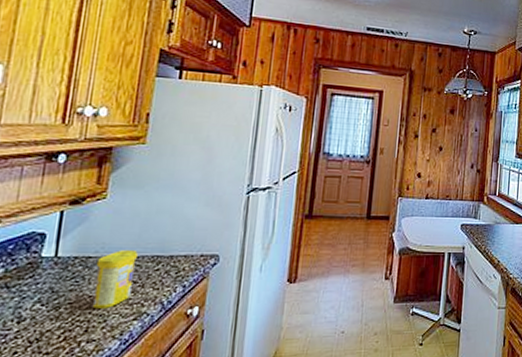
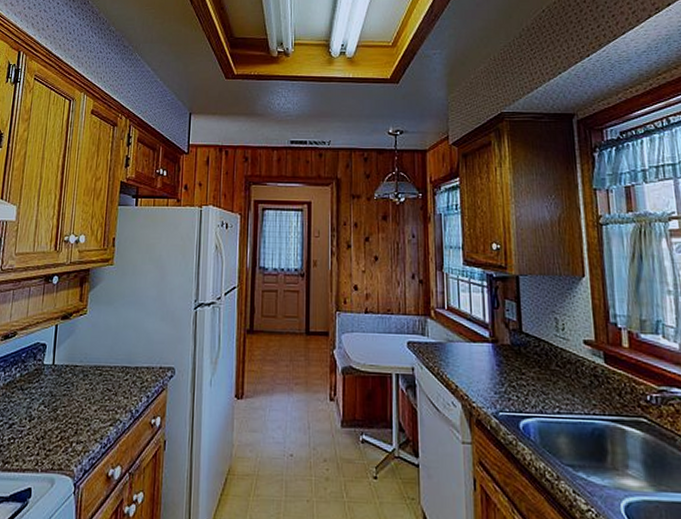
canister: present [92,250,138,309] -> none [79,360,111,413]

